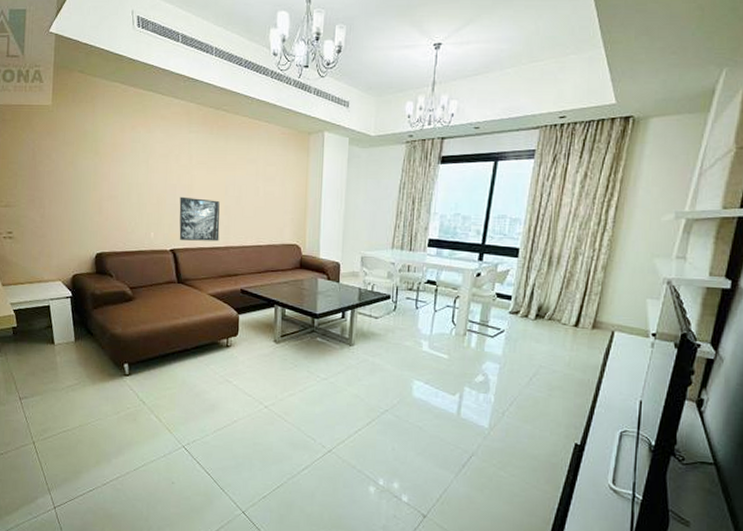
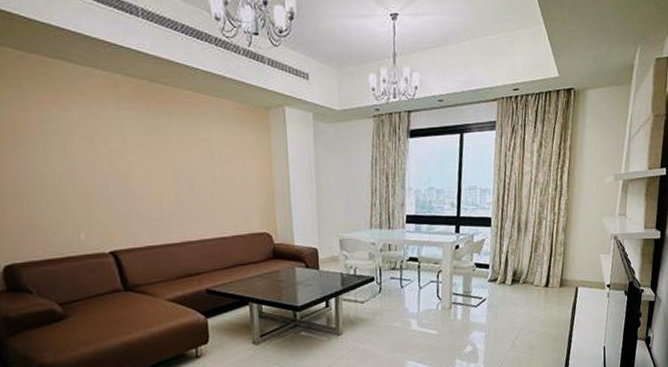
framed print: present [179,196,220,242] -> none [115,187,173,239]

